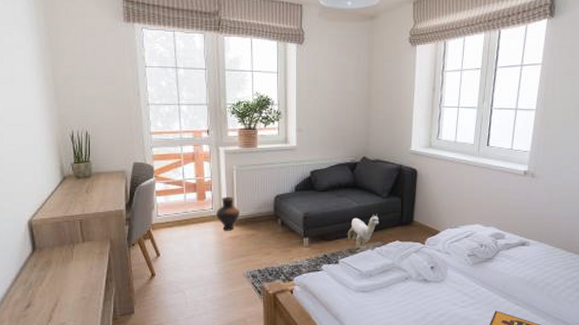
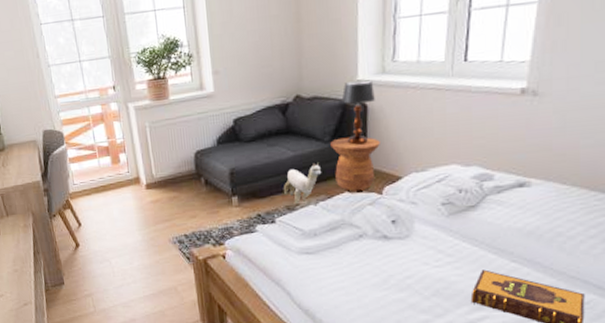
vase: present [217,196,240,231] -> none [133,157,158,195]
side table: none [387,195,425,240] -> present [330,137,380,191]
table lamp: none [398,151,423,202] -> present [341,80,375,145]

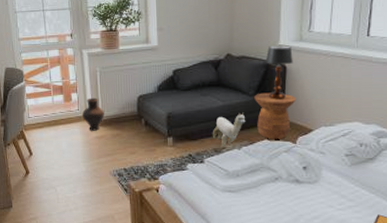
vase: none [133,157,158,195] -> present [82,97,104,131]

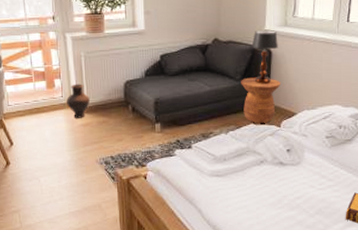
plush toy: present [213,112,246,148] -> none [201,97,233,133]

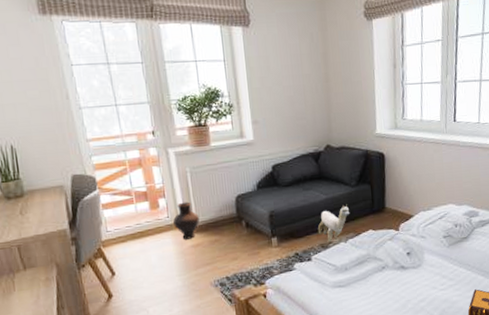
plush toy: none [201,97,233,133] -> present [318,204,350,243]
side table: present [241,77,281,123] -> none [356,182,396,229]
table lamp: present [251,30,278,84] -> none [364,134,390,189]

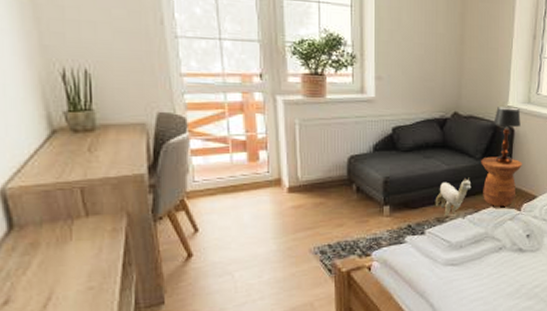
vase: present [173,201,200,240] -> none [274,157,304,199]
side table: none [356,182,396,229] -> present [481,156,522,207]
table lamp: none [364,134,390,189] -> present [493,107,521,164]

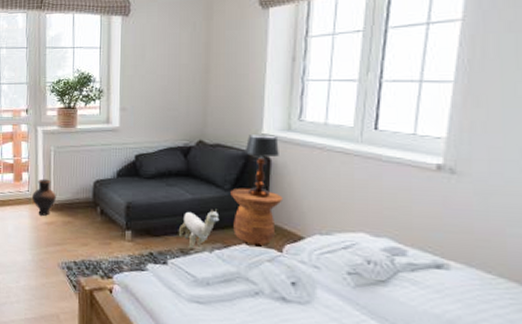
vase: none [274,157,304,199] -> present [32,179,56,216]

